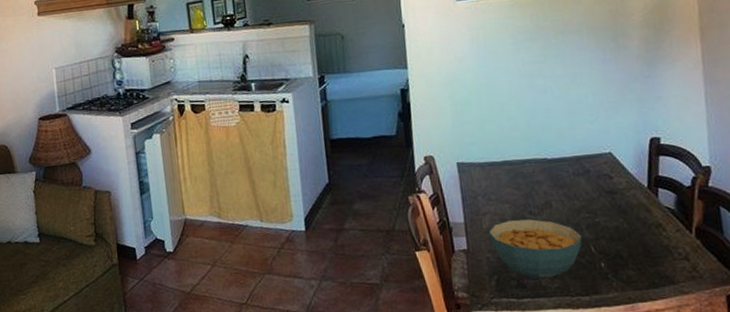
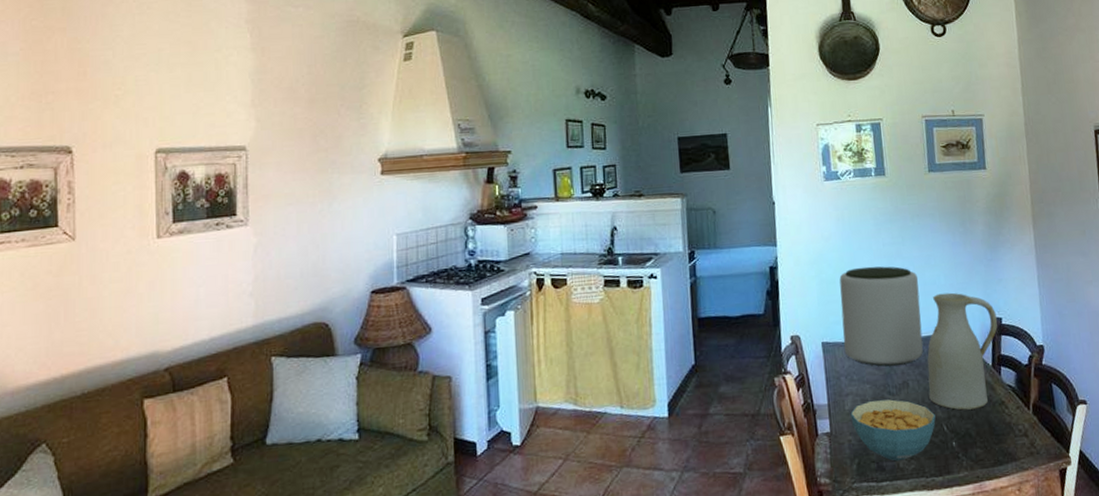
plant pot: none [474,86,568,187] -> present [839,266,923,367]
ceramic pitcher: none [572,111,655,232] -> present [927,292,998,410]

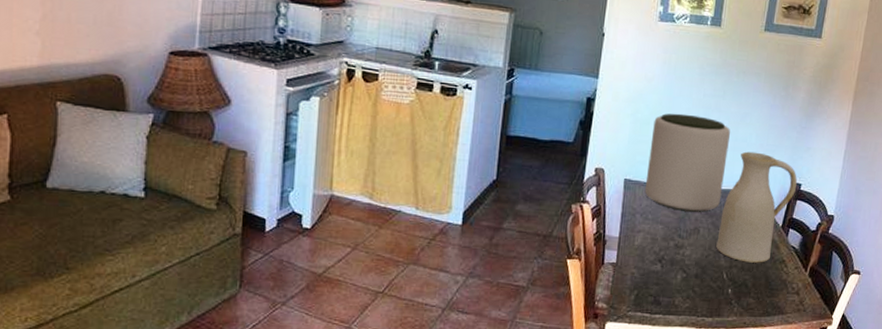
cereal bowl: present [850,399,936,461] -> none [638,241,718,299]

